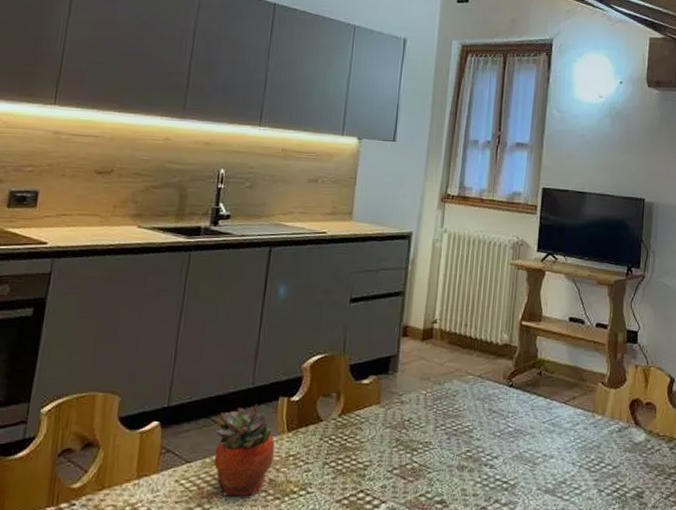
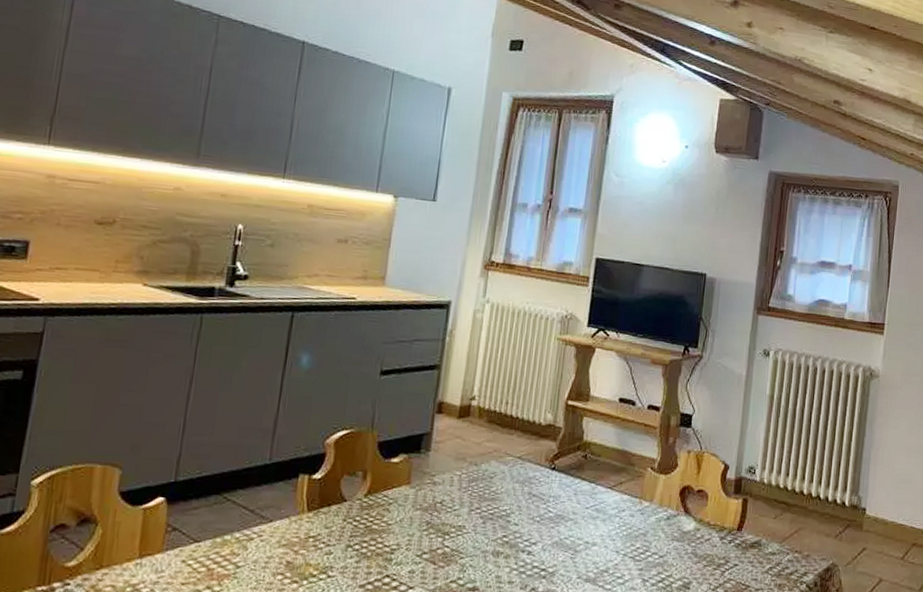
succulent planter: present [213,404,275,496] -> none [225,481,293,578]

